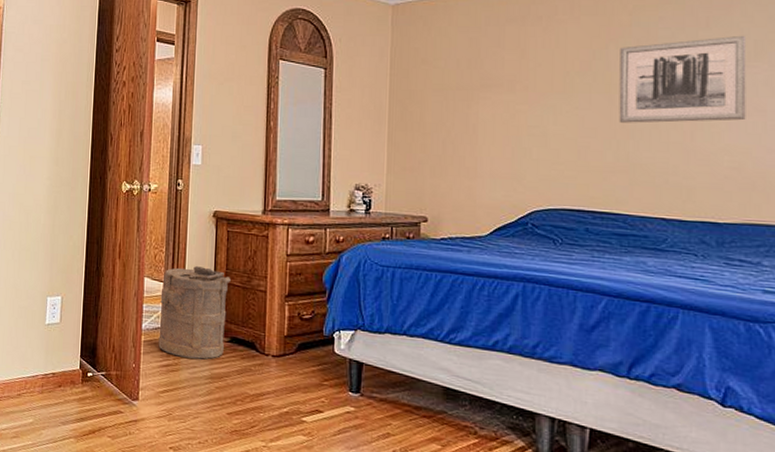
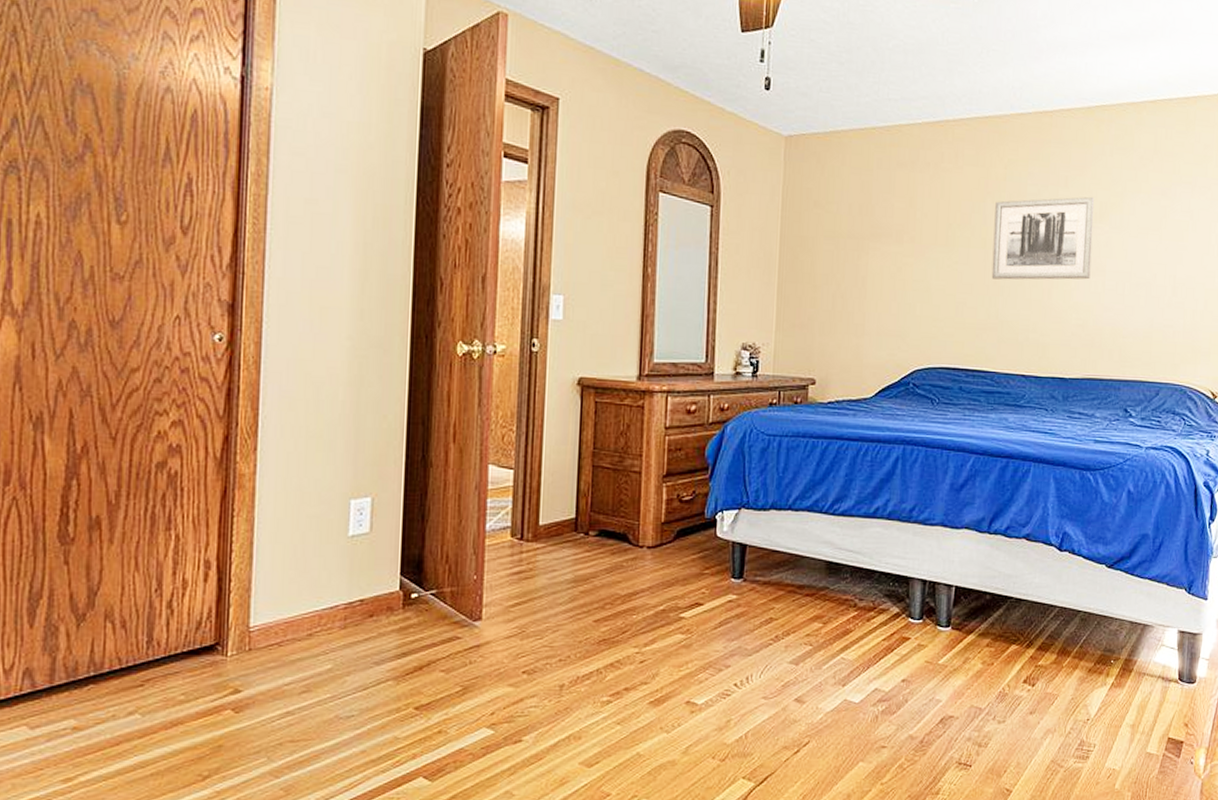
laundry hamper: present [158,265,231,360] -> none [507,446,599,560]

